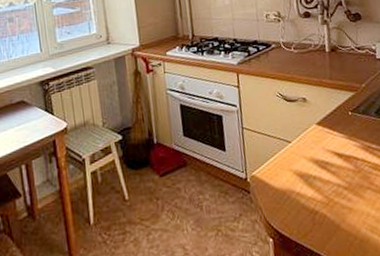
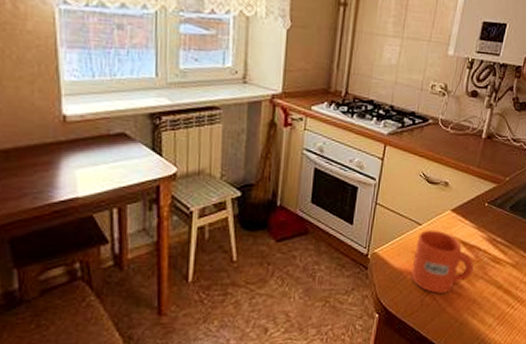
mug: none [291,145,358,211] -> present [411,230,475,294]

